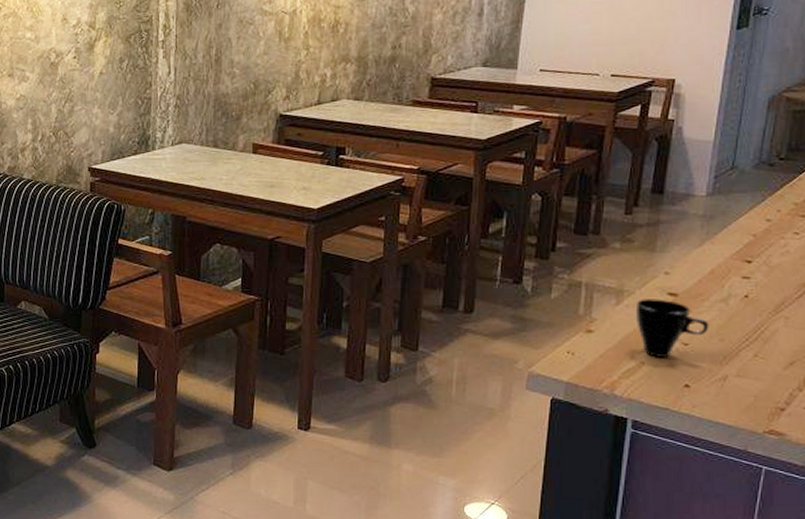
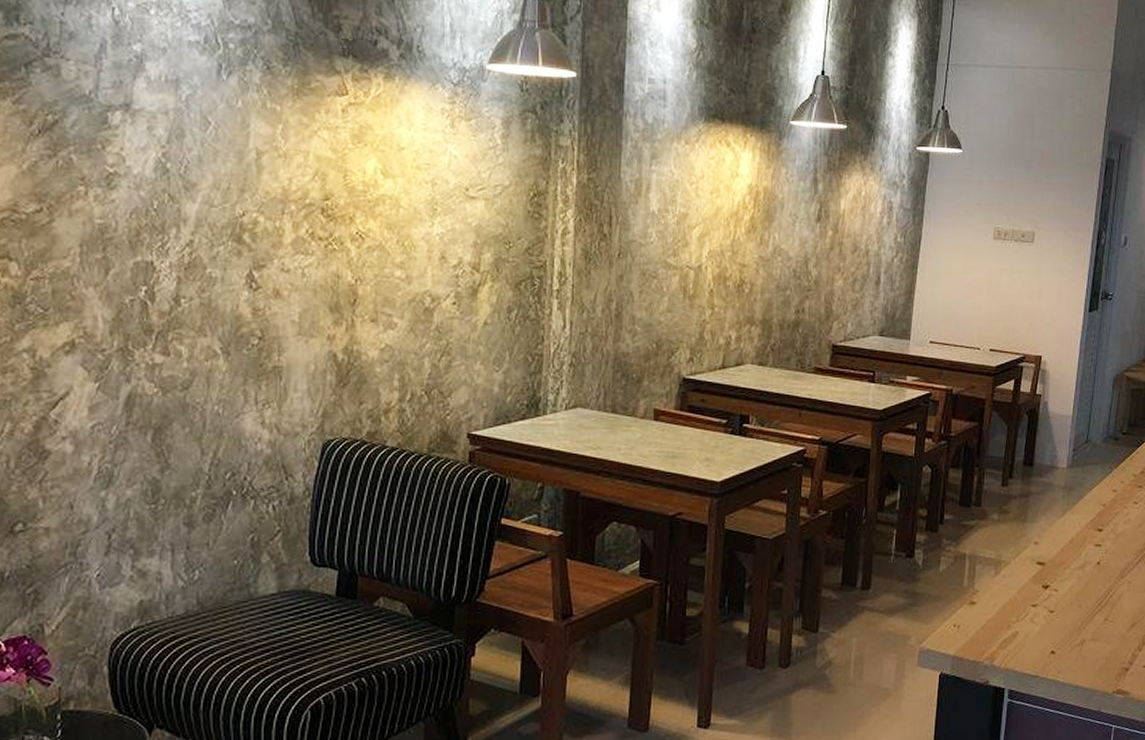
cup: present [635,299,710,358] -> none [1010,568,1070,627]

